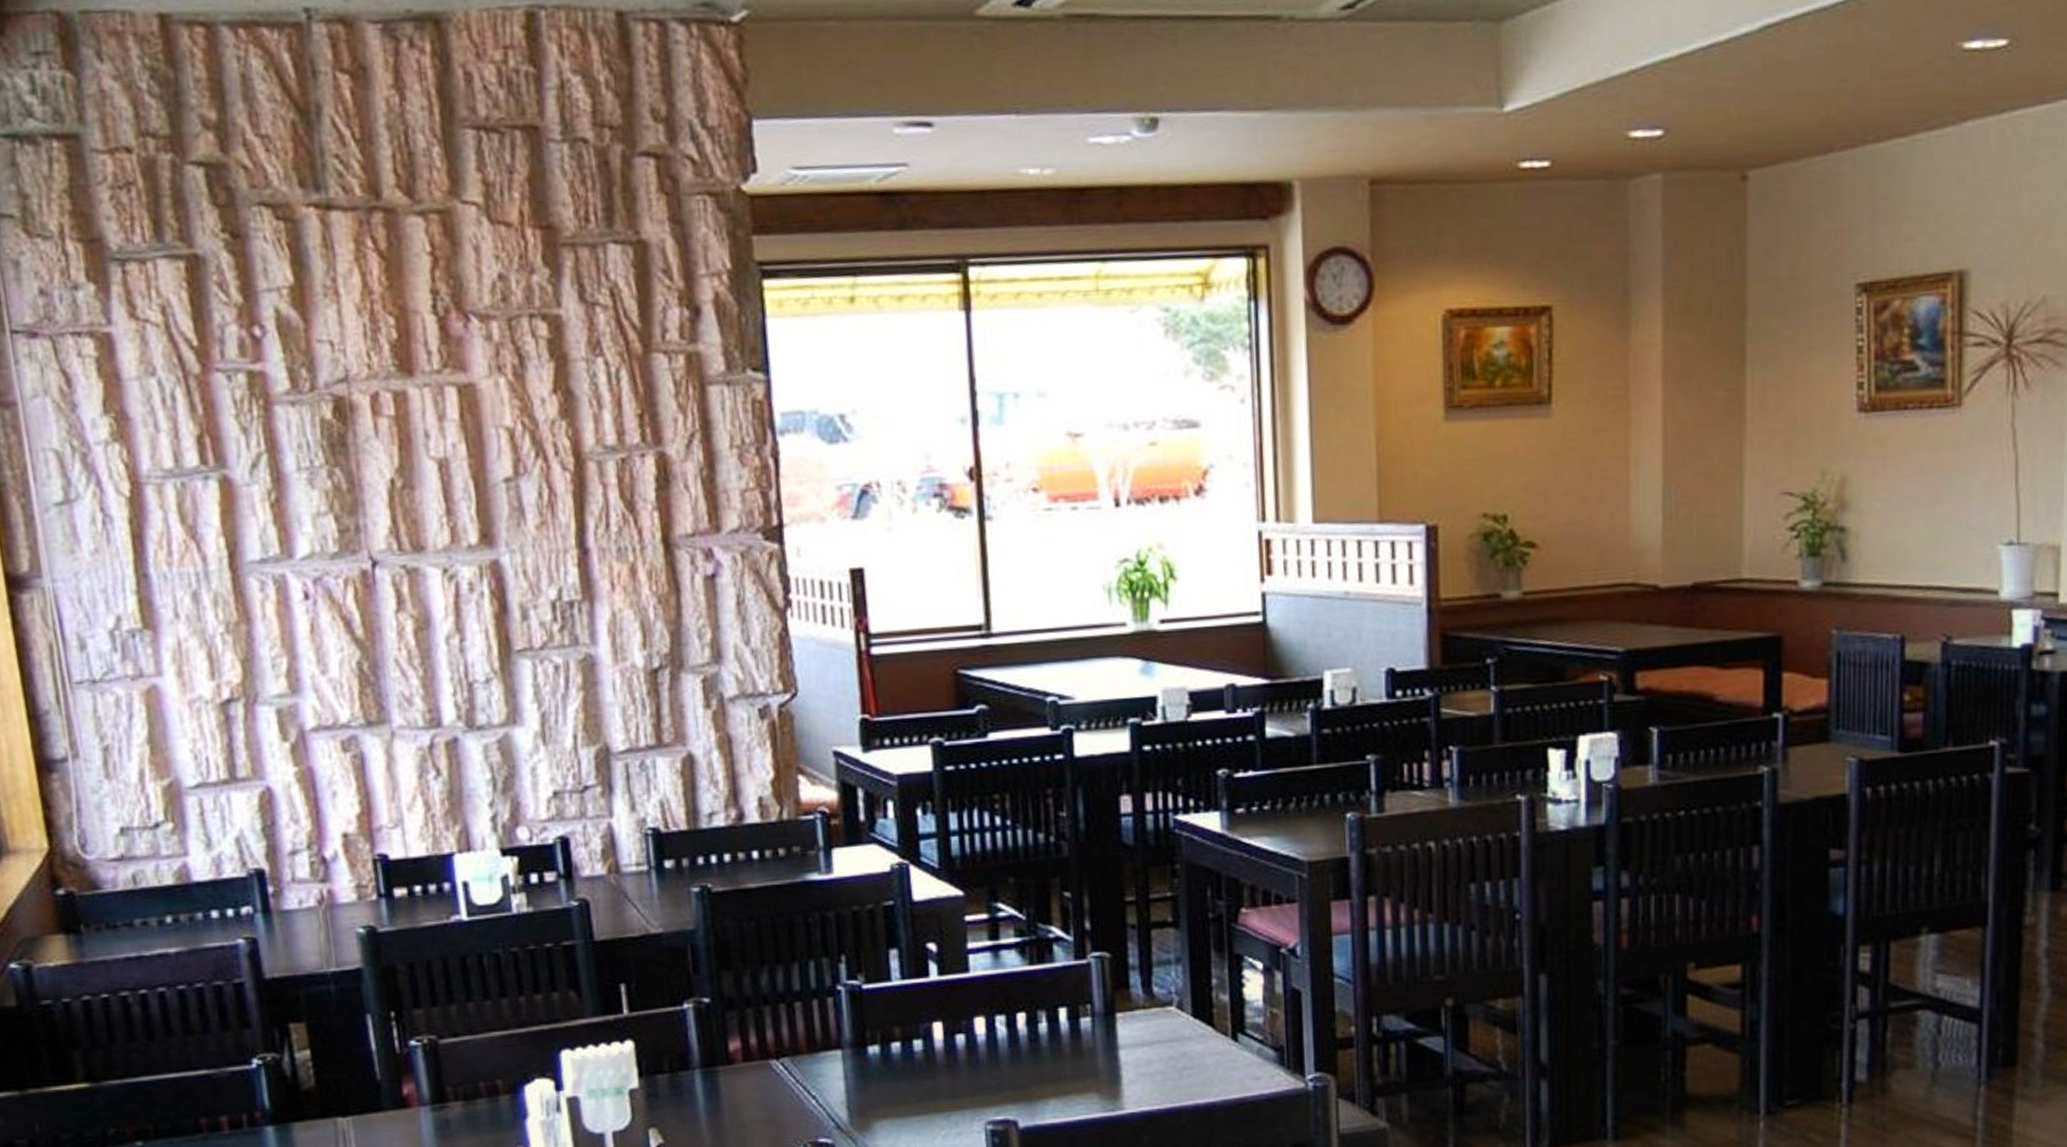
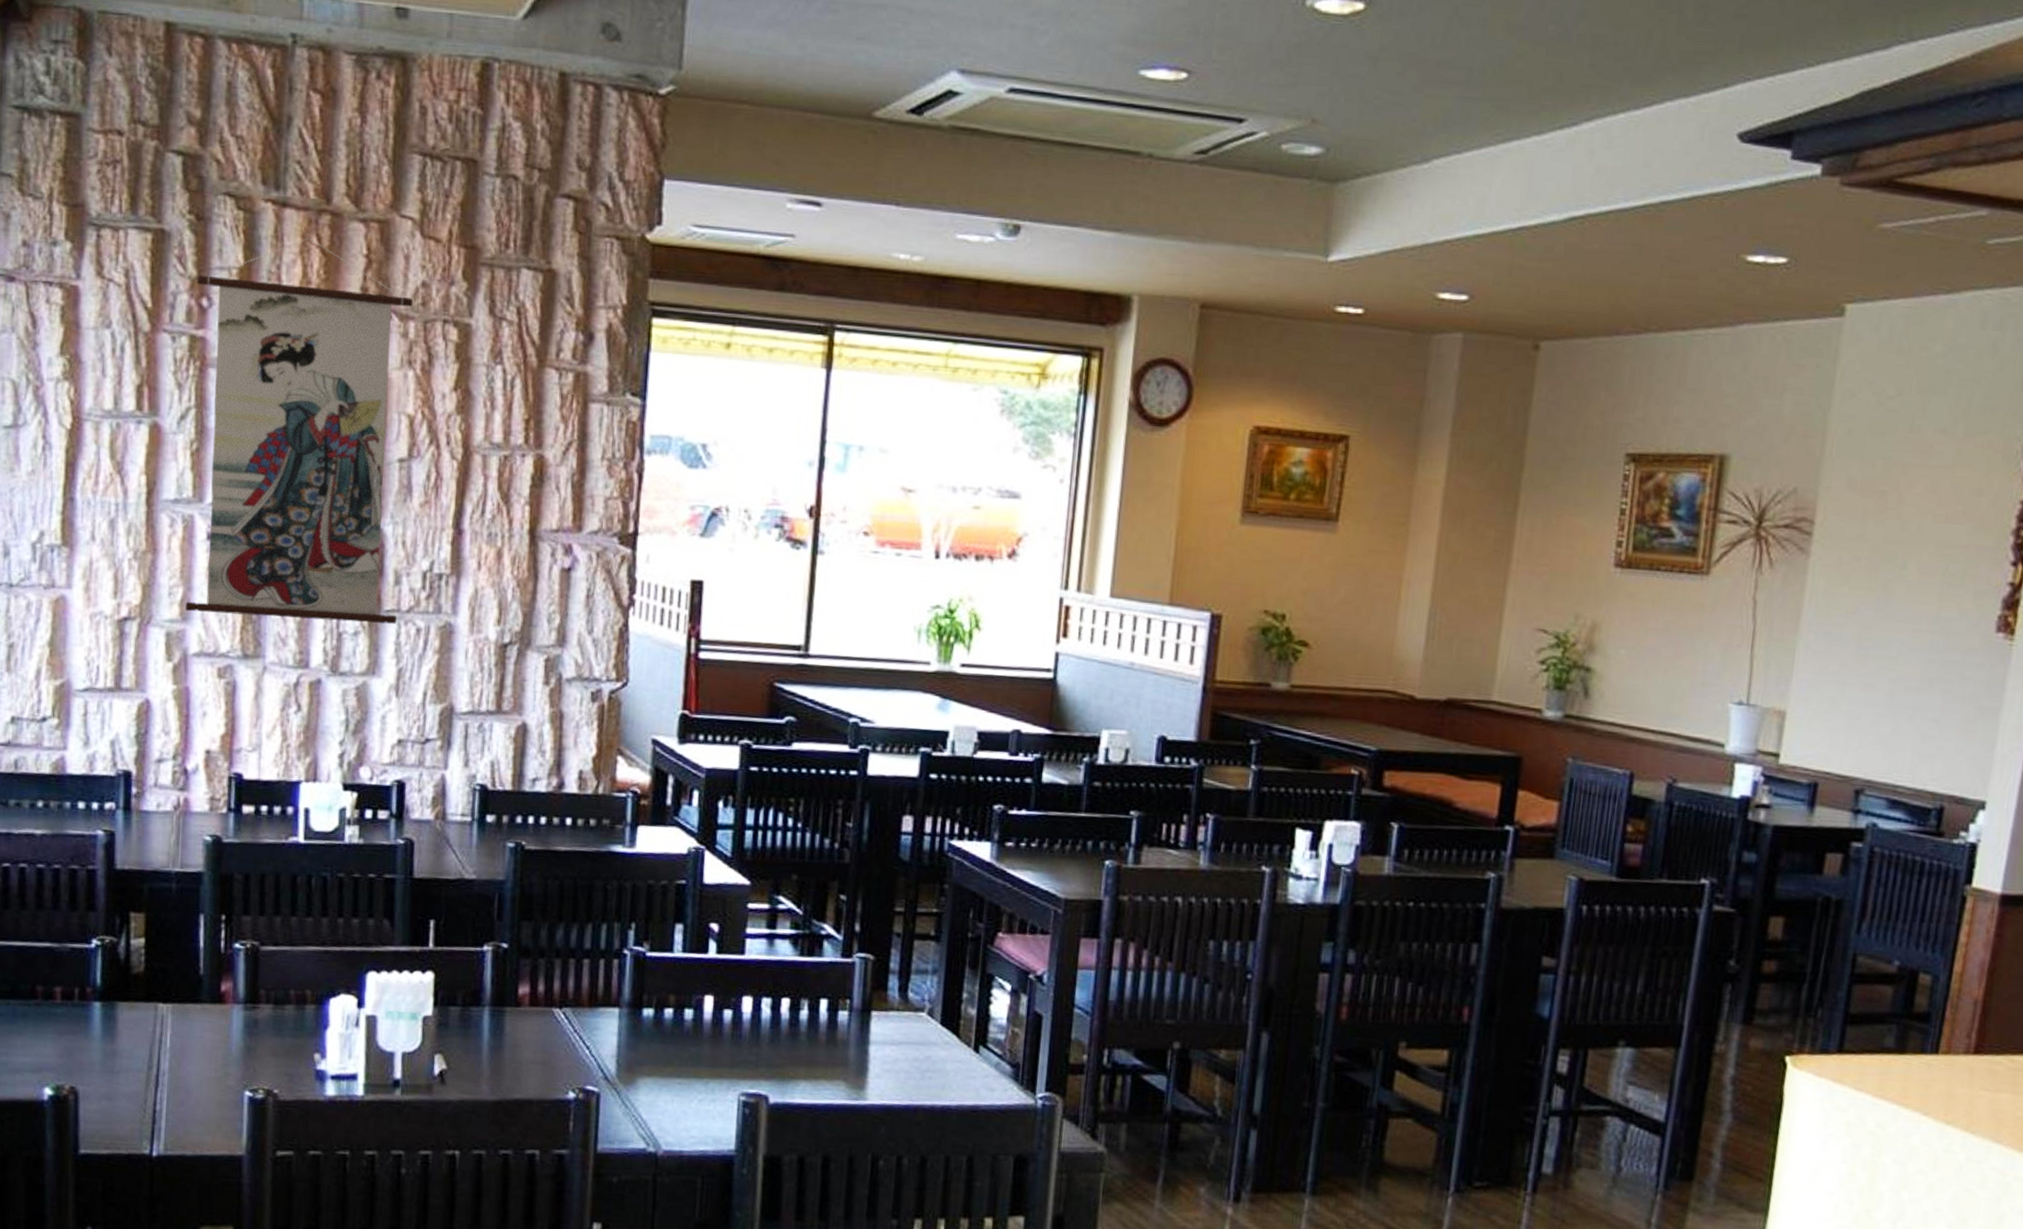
wall scroll: none [243,241,532,683] -> present [185,238,413,624]

